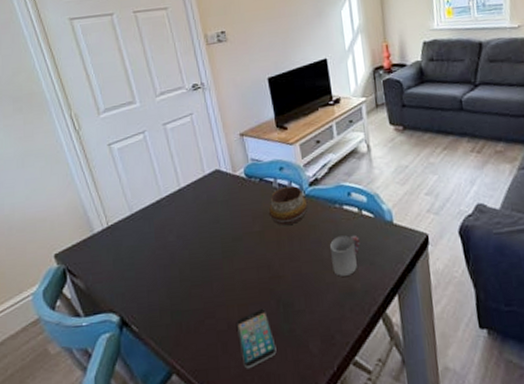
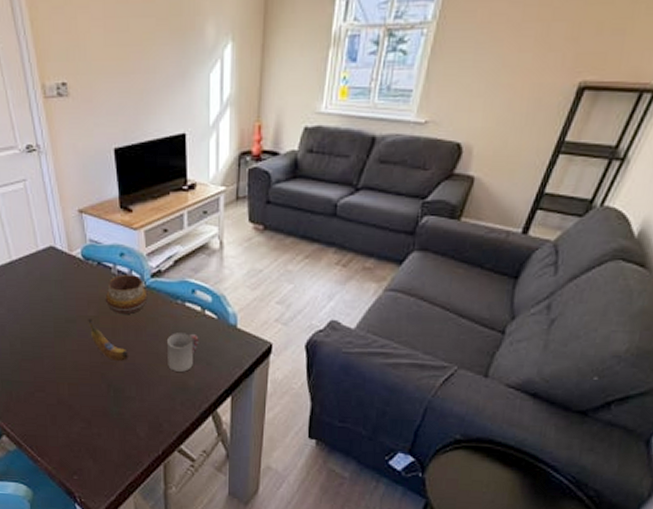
smartphone: present [237,309,277,369] -> none [67,390,104,441]
banana: none [254,234,296,275] -> present [88,318,130,362]

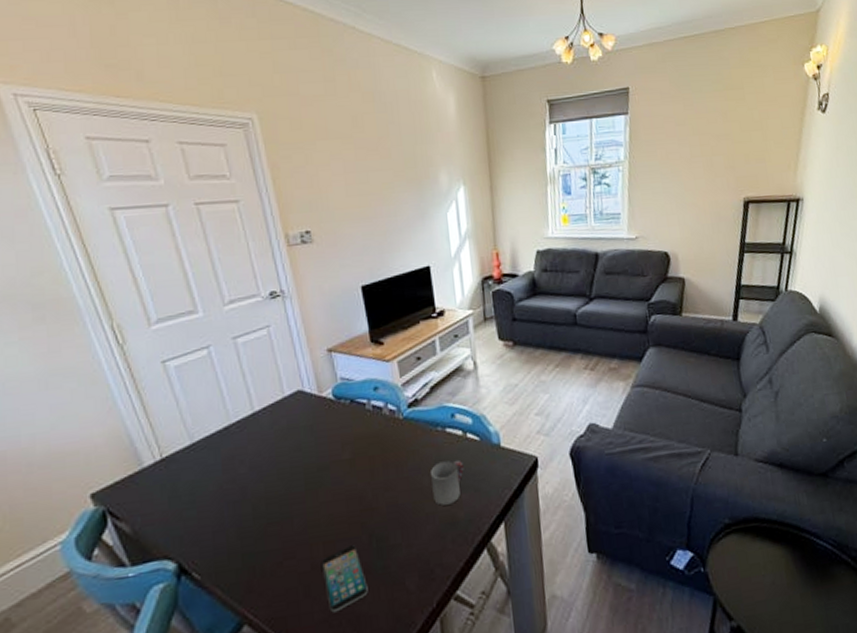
smartphone: none [67,390,104,441] -> present [322,545,368,613]
banana: present [88,318,130,362] -> none [343,462,391,507]
decorative bowl: present [106,275,148,315] -> none [361,408,406,452]

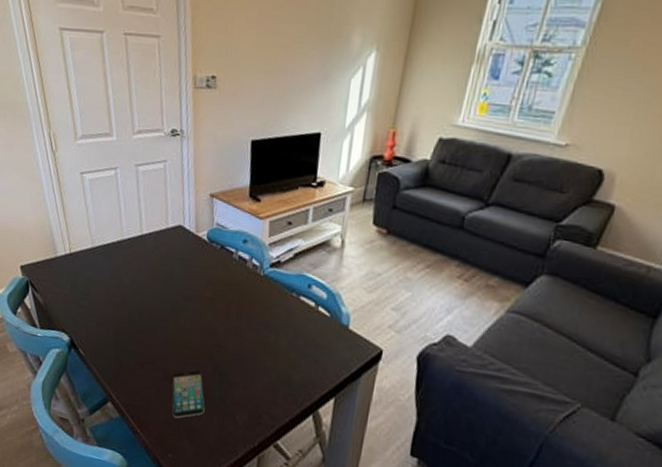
cup: present [431,461,464,506] -> none [275,325,309,366]

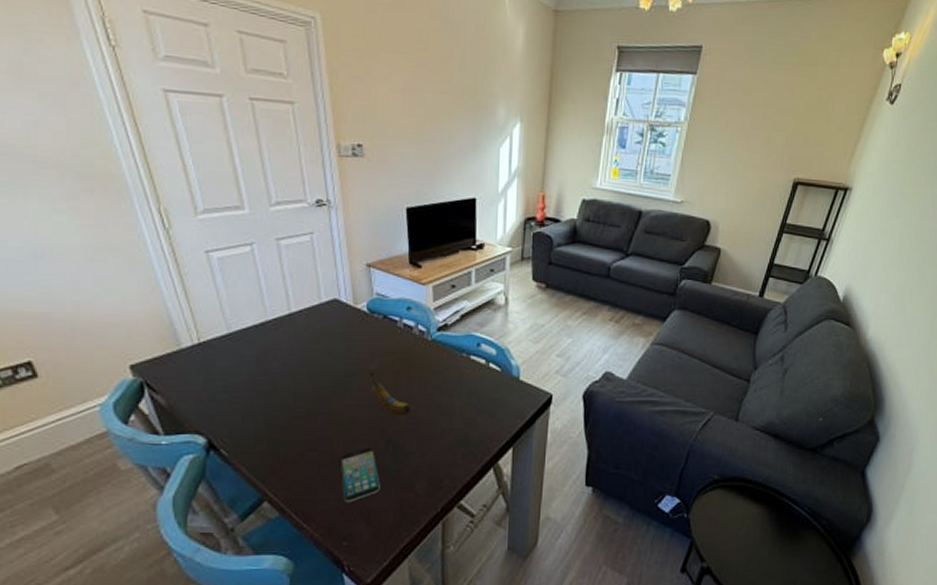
banana: none [204,299,239,347] -> present [369,372,412,417]

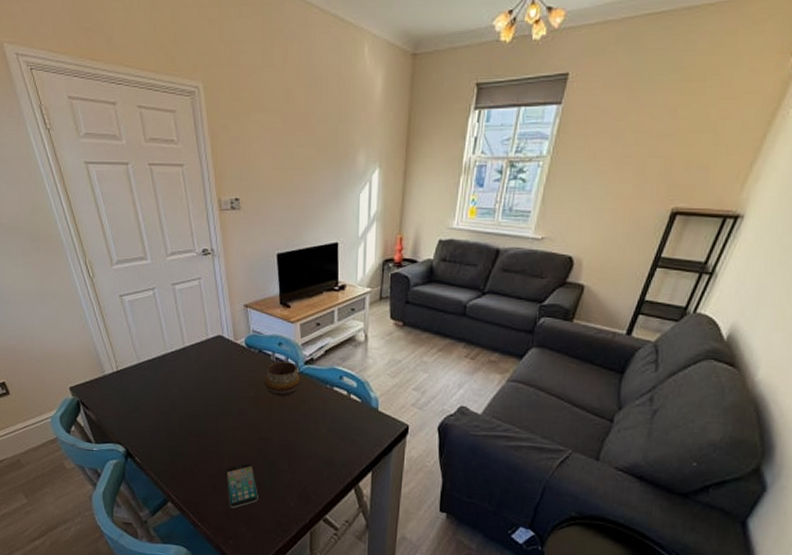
banana: present [369,372,412,417] -> none [248,399,283,439]
decorative bowl: none [390,328,433,368] -> present [265,361,301,397]

